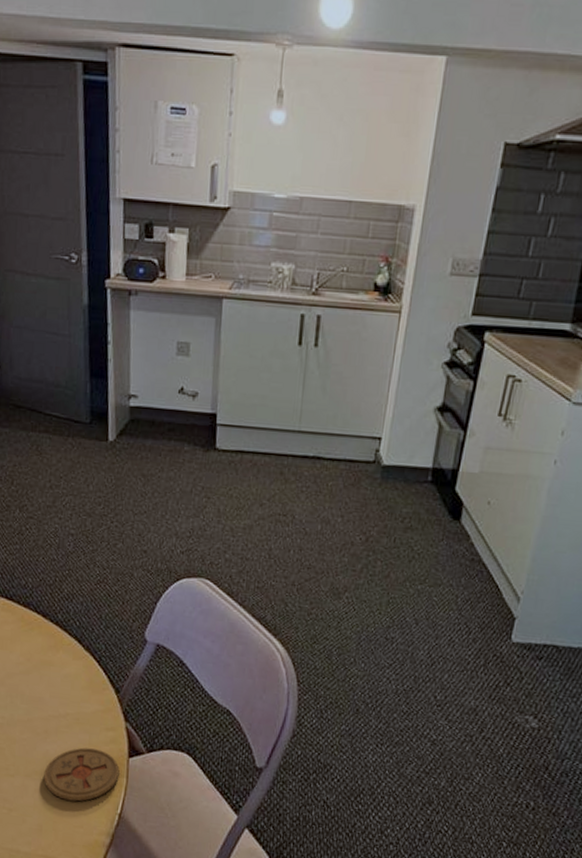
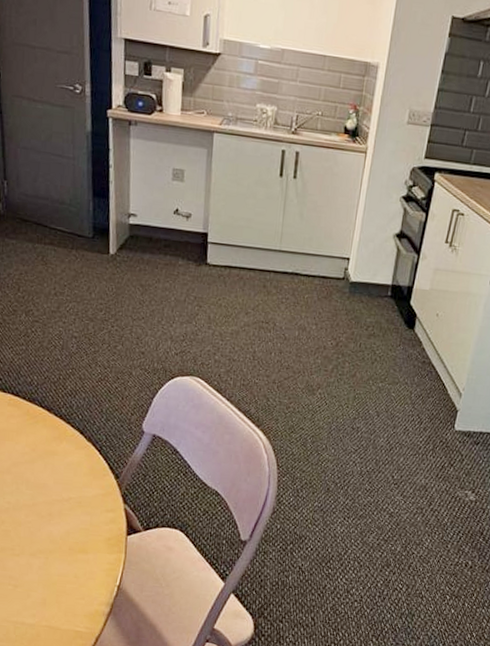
coaster: present [43,747,120,802] -> none [47,528,119,576]

